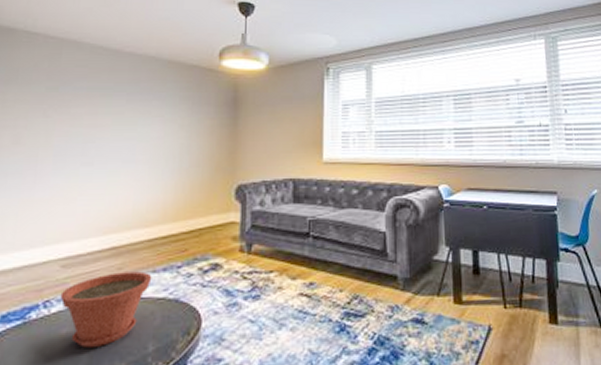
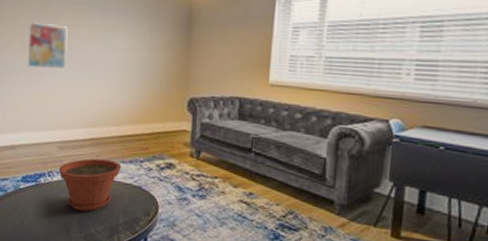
wall art: none [20,112,82,168] -> present [27,22,68,70]

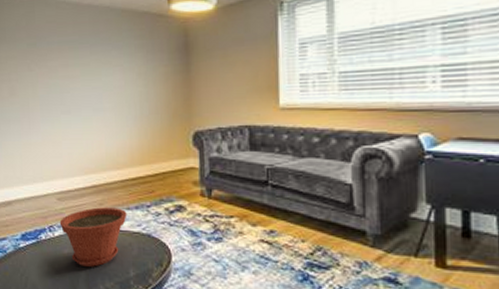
wall art: present [27,22,68,70] -> none [15,66,59,116]

